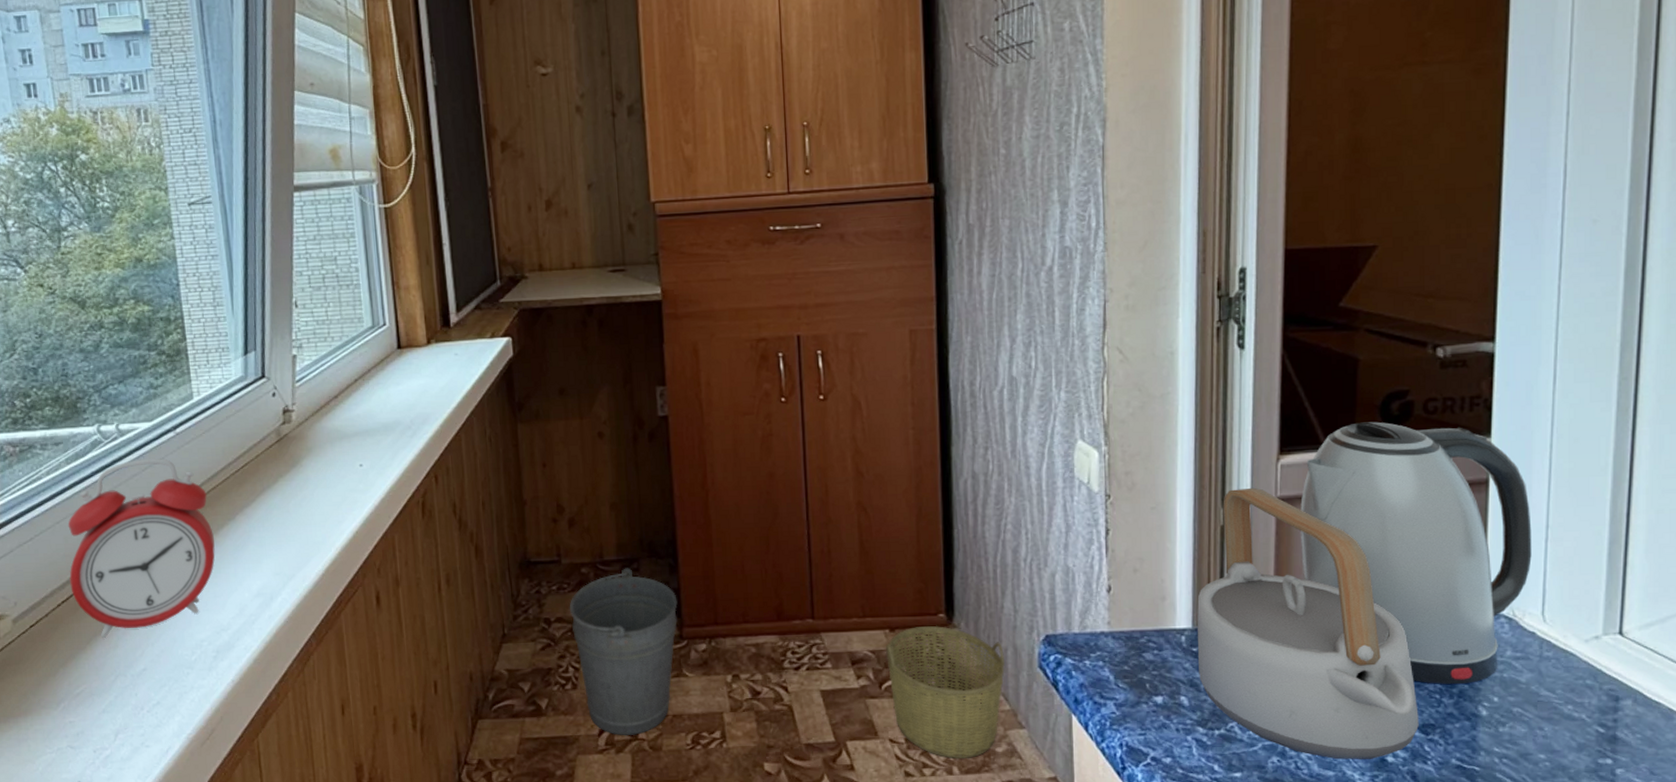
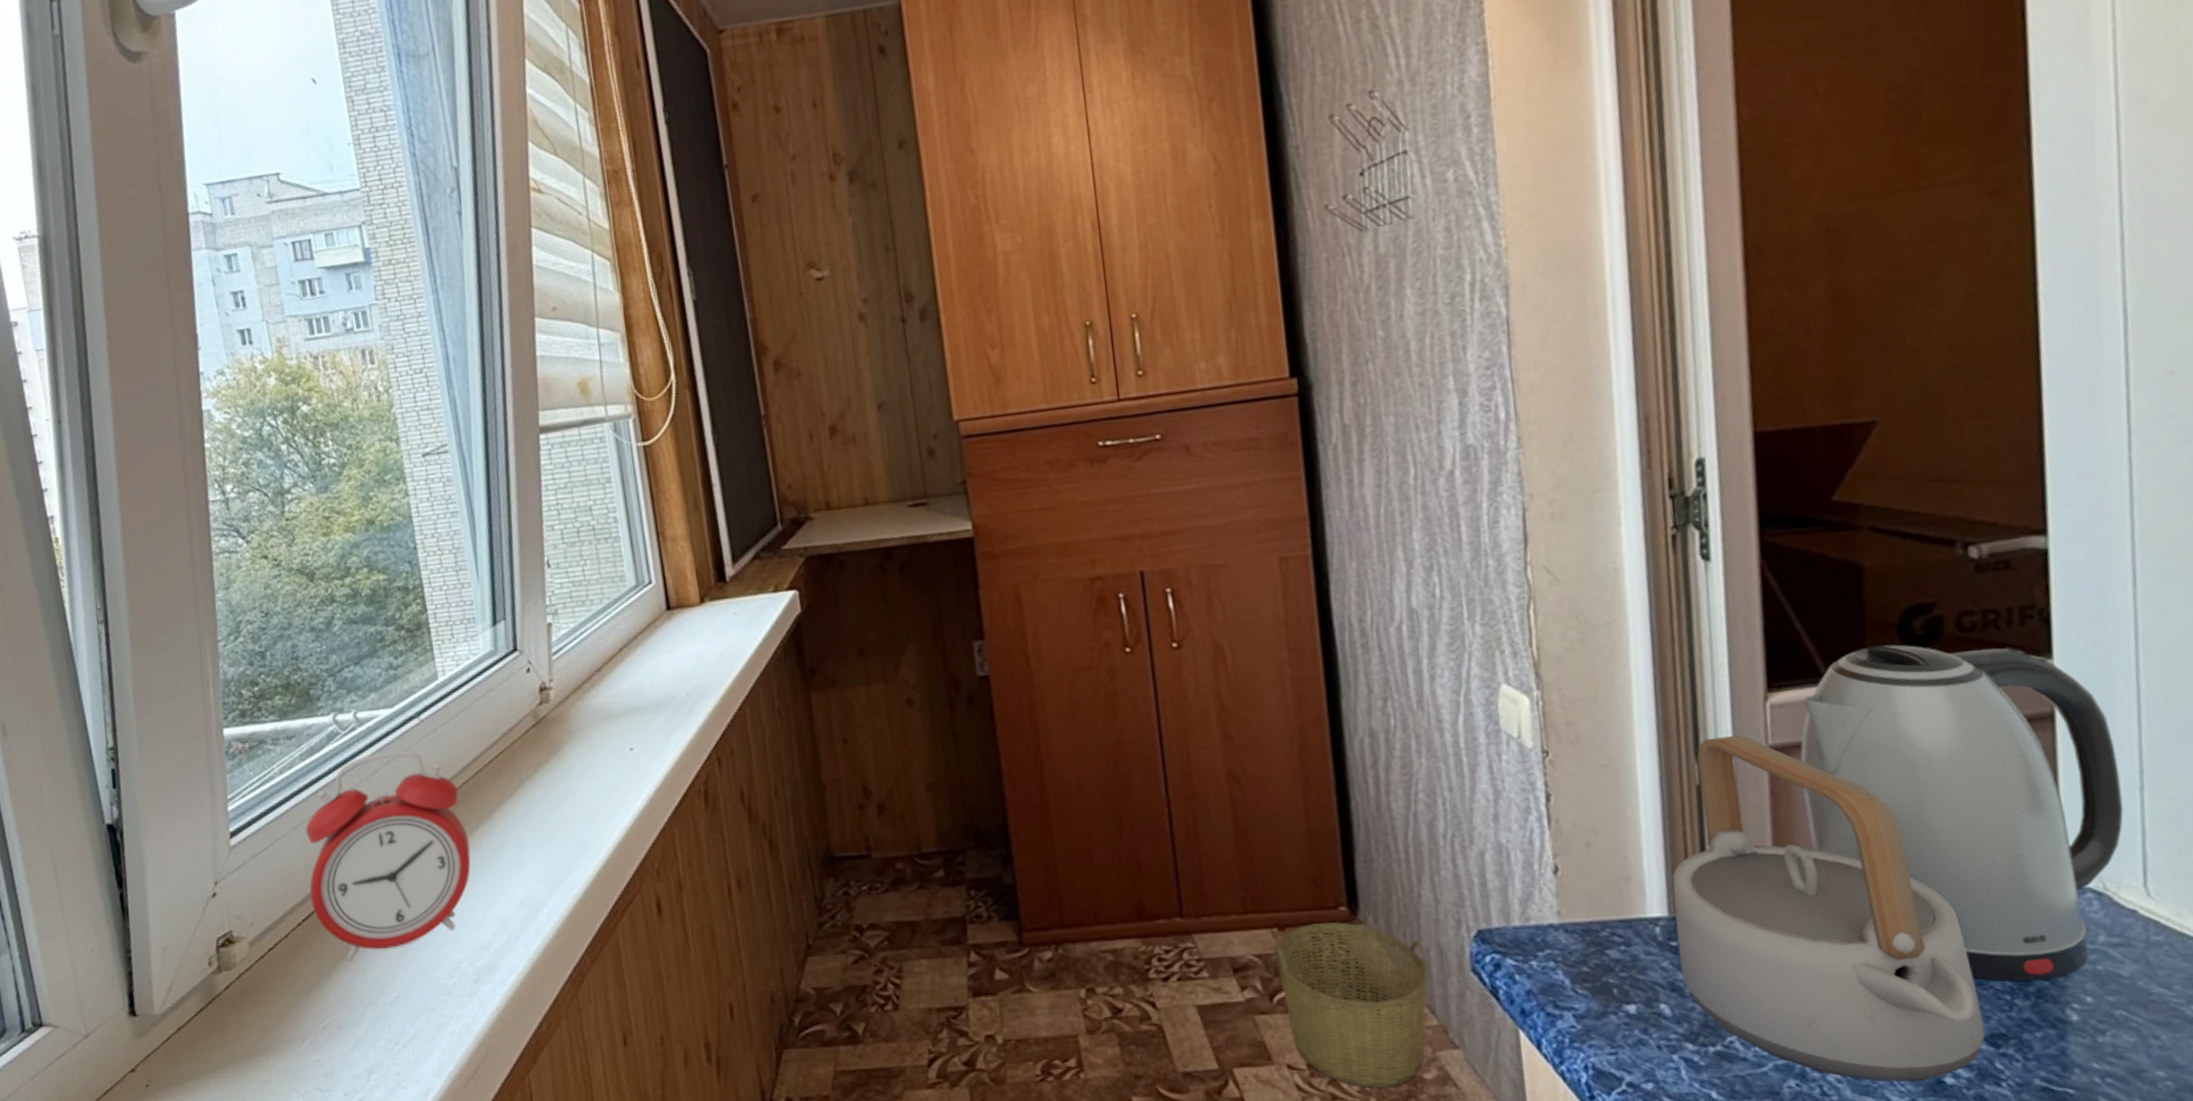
bucket: present [569,568,678,736] -> none [884,861,1015,1067]

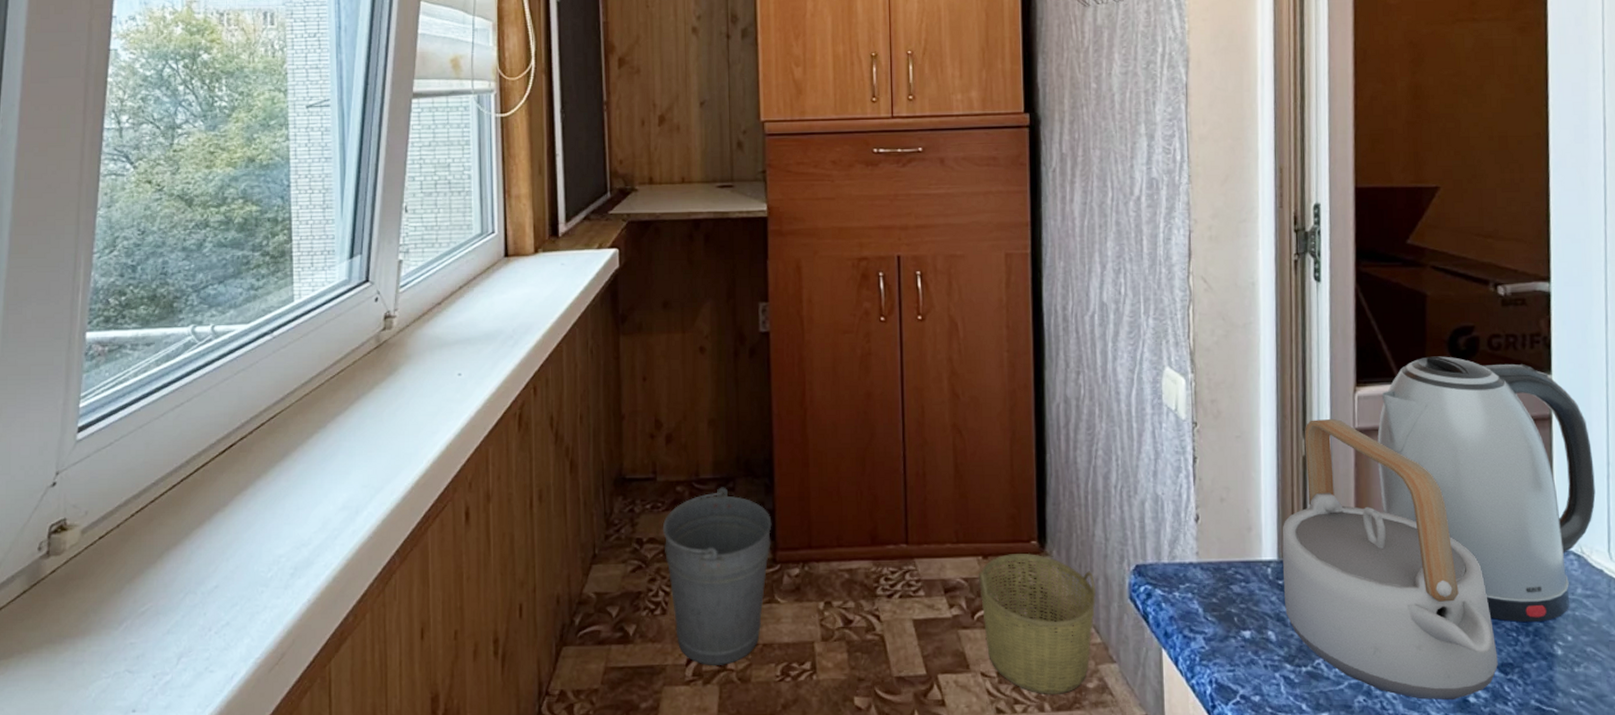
alarm clock: present [305,750,471,961] -> none [147,361,302,551]
bucket: none [884,861,1015,1067] -> present [662,487,772,666]

